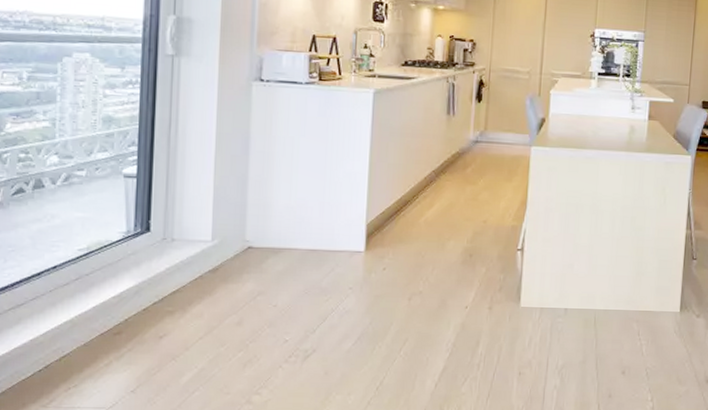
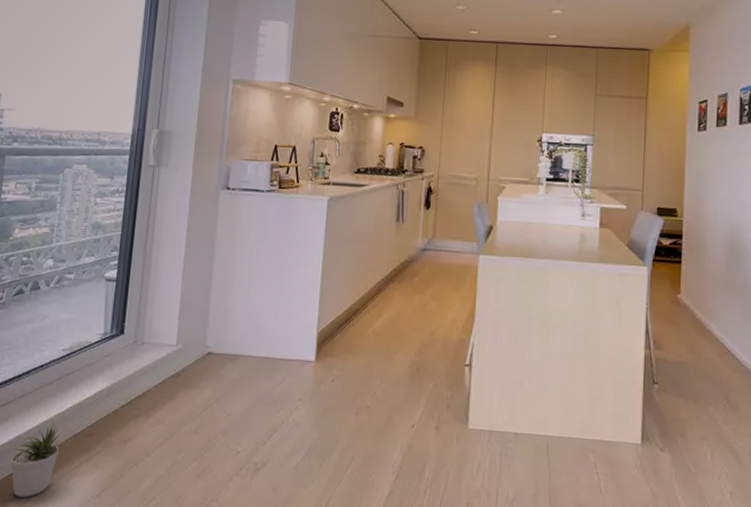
potted plant: none [26,323,90,399] -> present [10,423,64,498]

